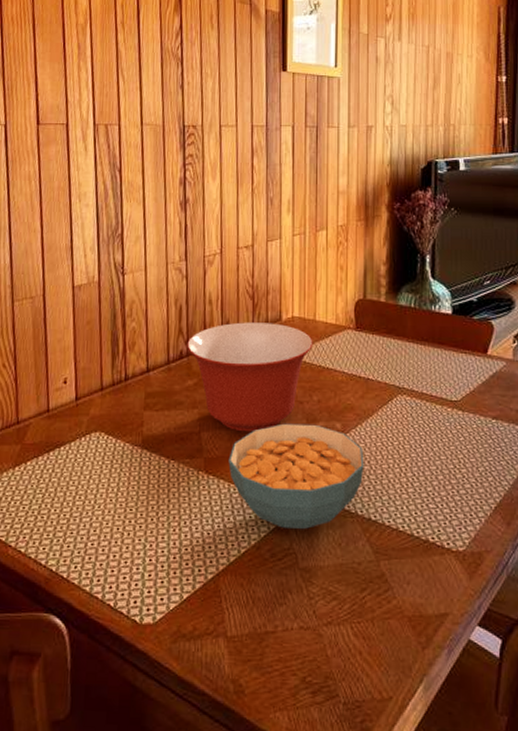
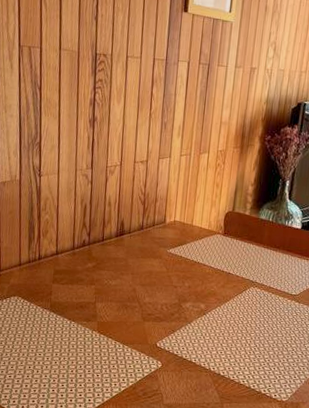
mixing bowl: present [187,322,313,432] -> none [89,221,189,306]
cereal bowl: present [228,423,364,530] -> none [116,301,220,378]

